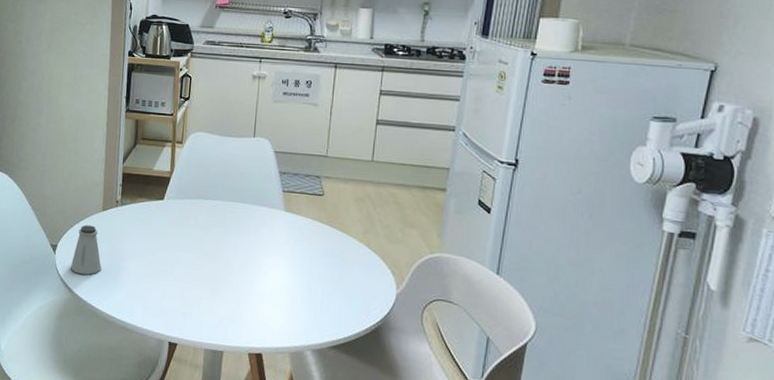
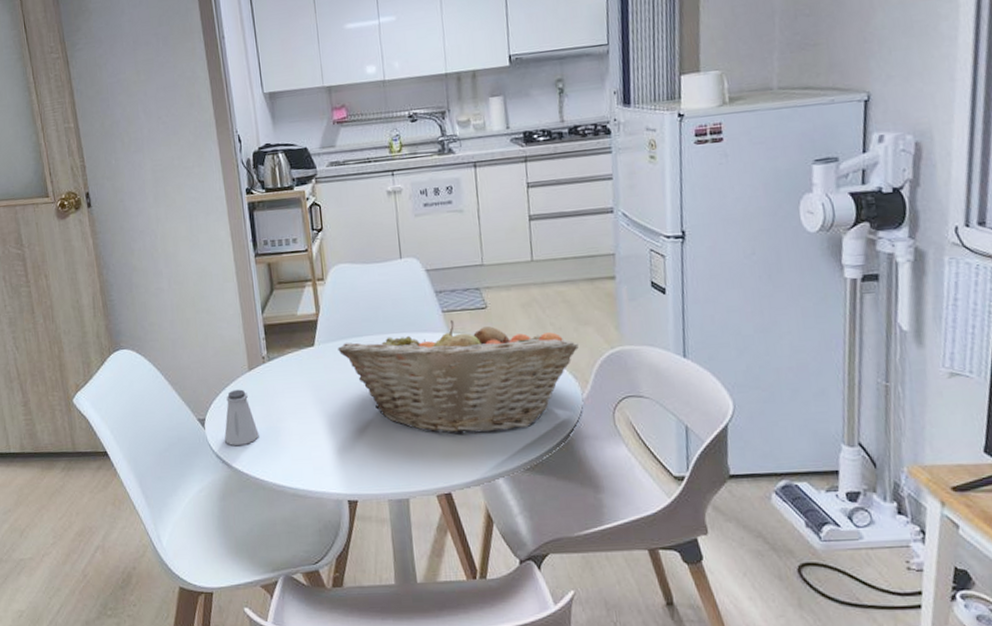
fruit basket: none [184,200,401,310] -> present [338,320,579,436]

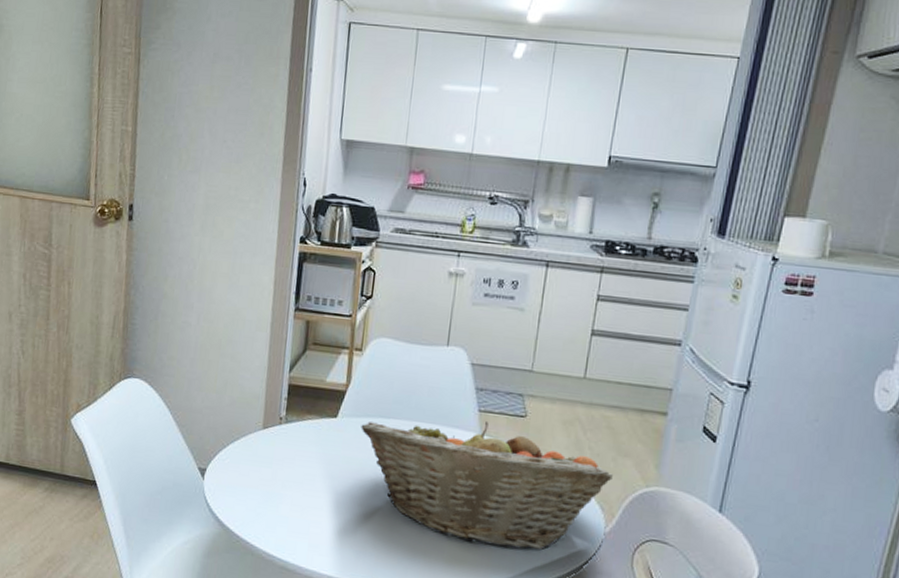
saltshaker: present [224,389,259,445] -> none [222,445,260,505]

